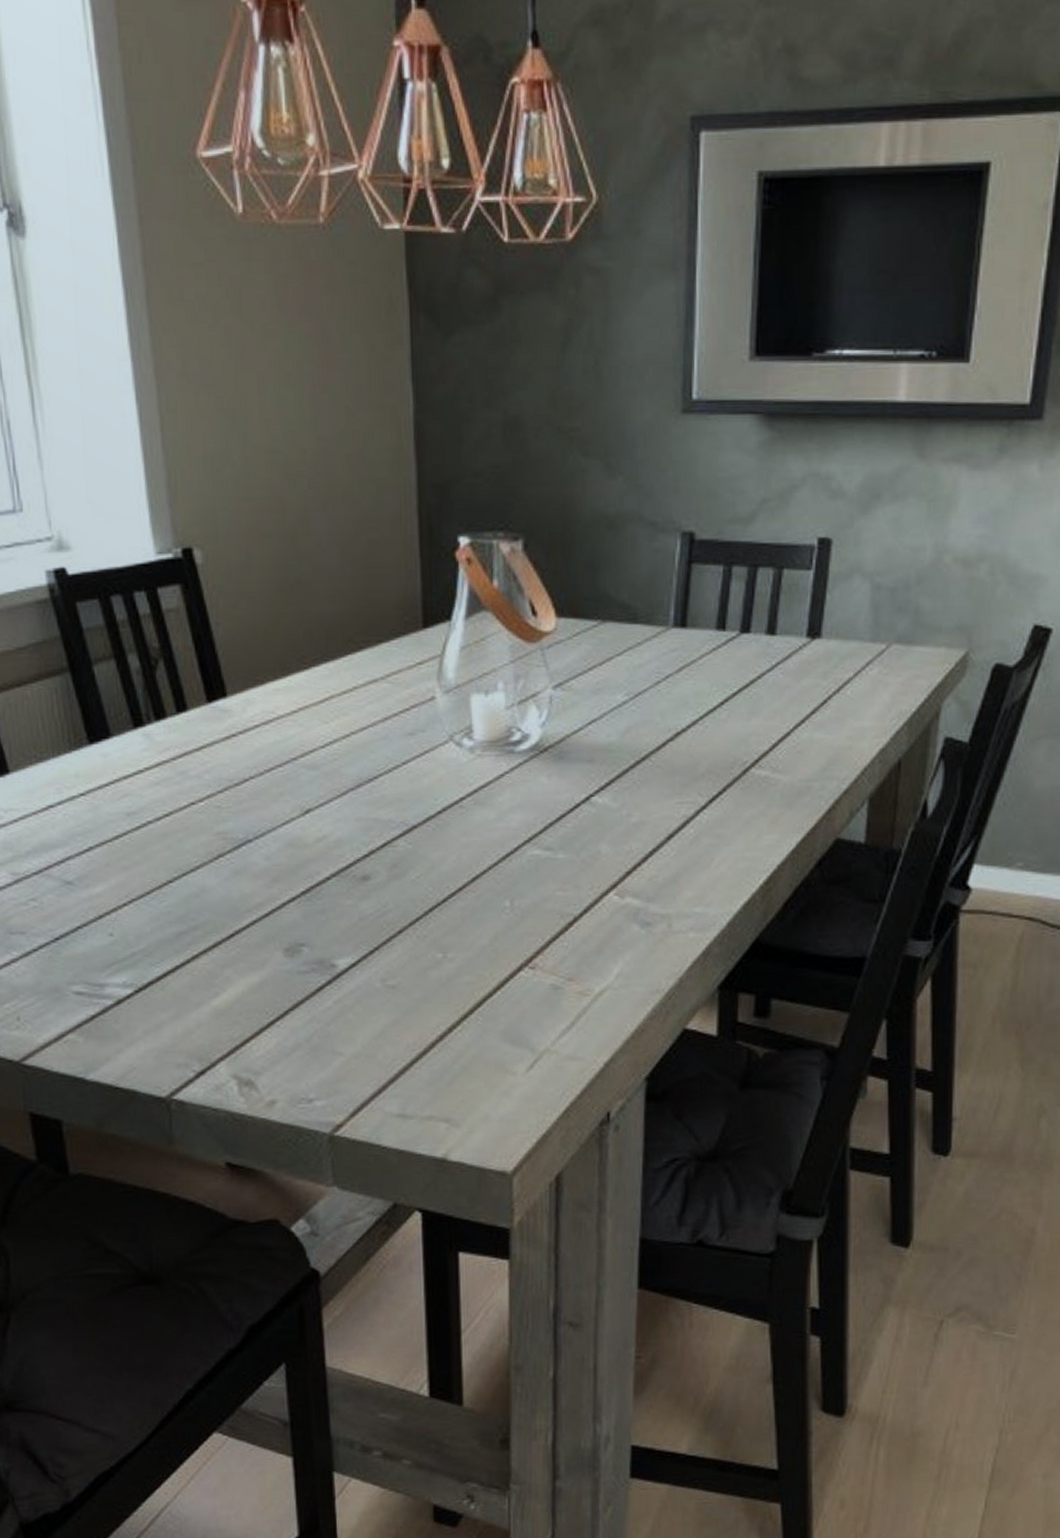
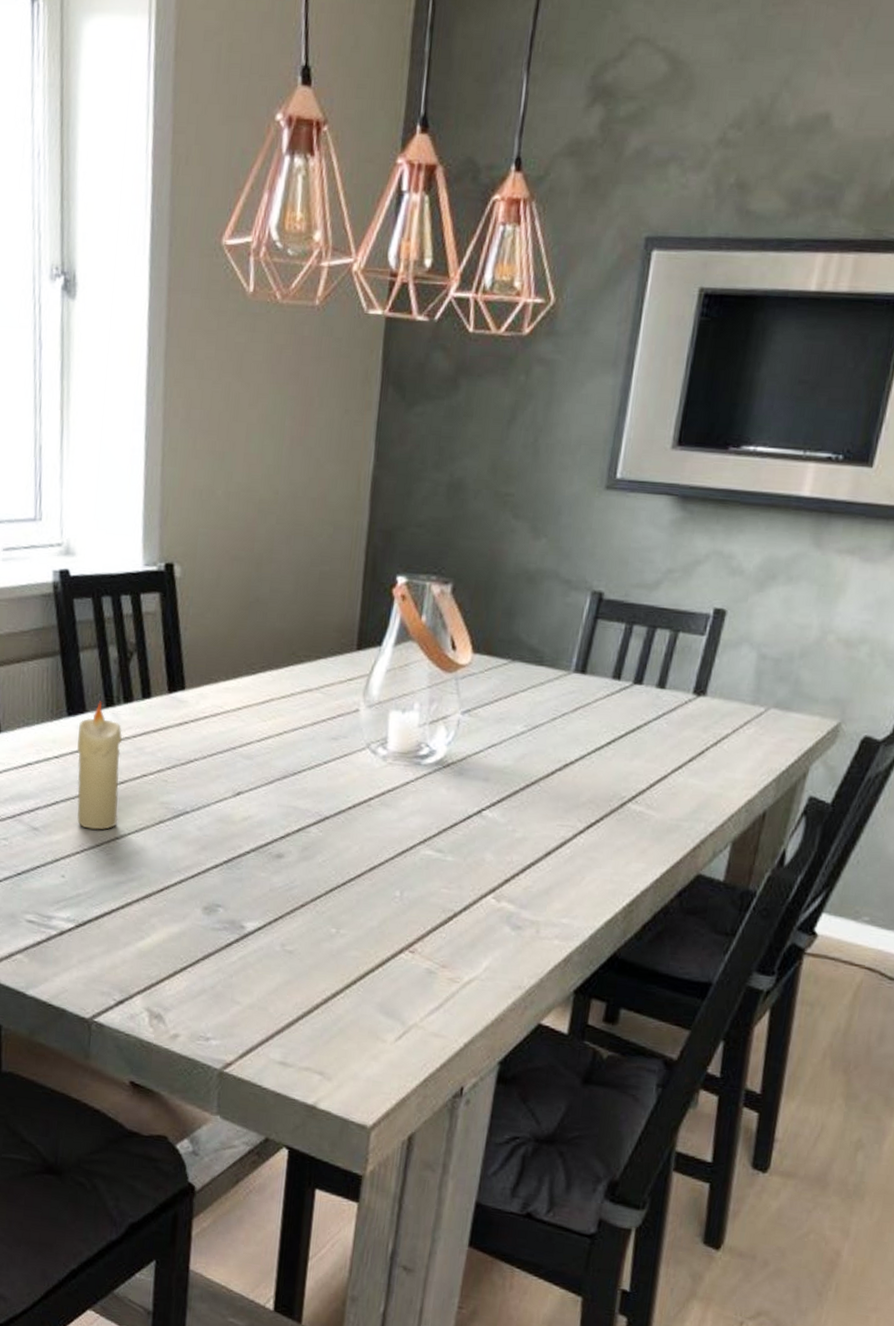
candle: none [105,721,168,875] -> present [77,701,122,830]

